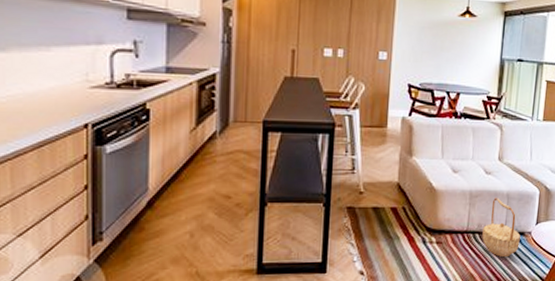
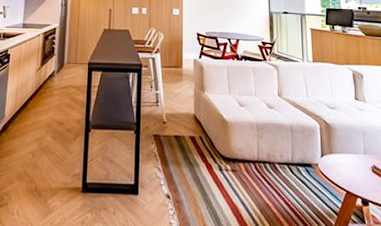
basket: present [482,198,520,258] -> none [272,130,309,189]

